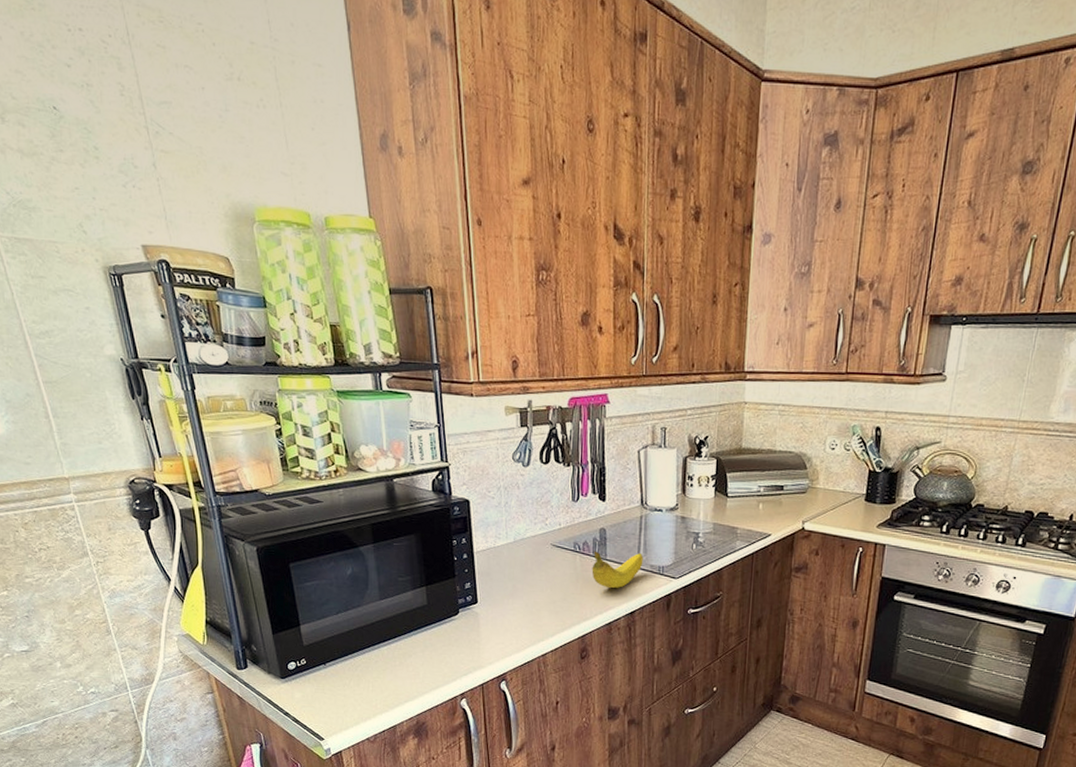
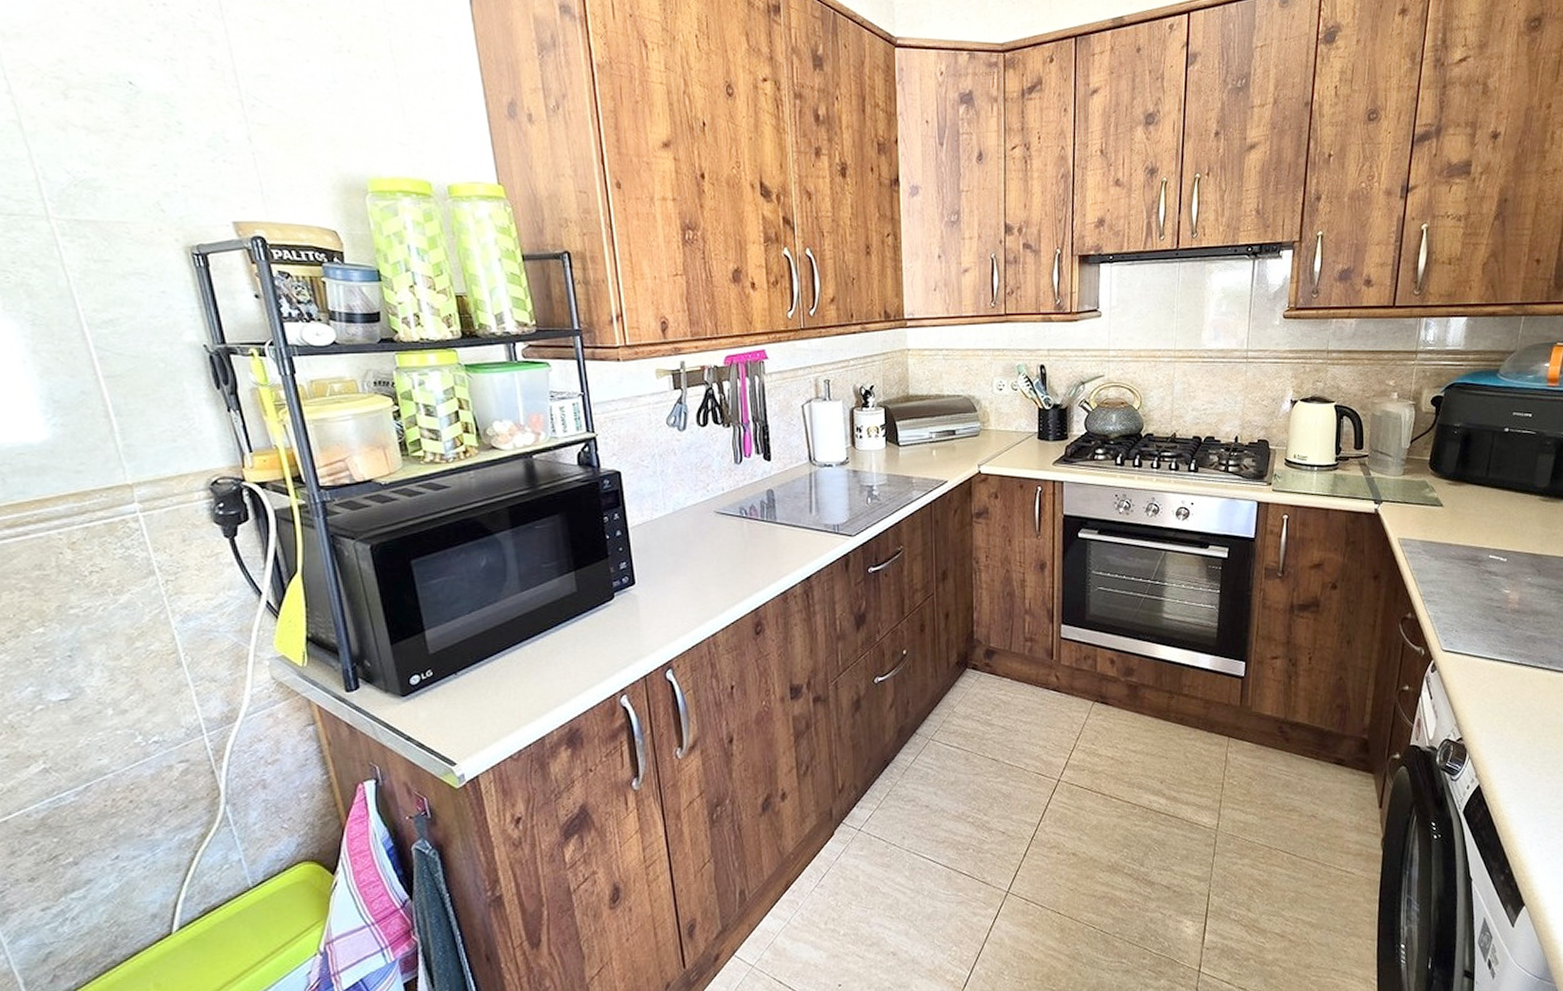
fruit: present [592,551,644,588] -> none [761,513,816,553]

